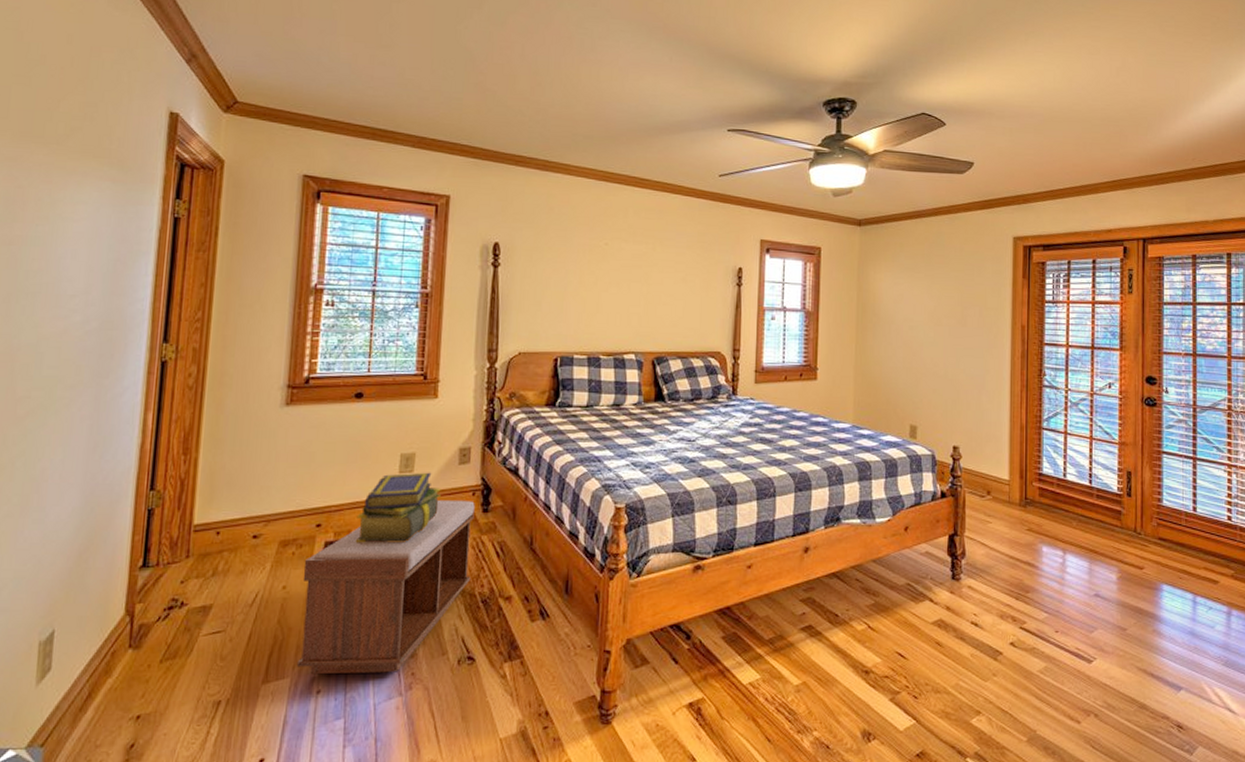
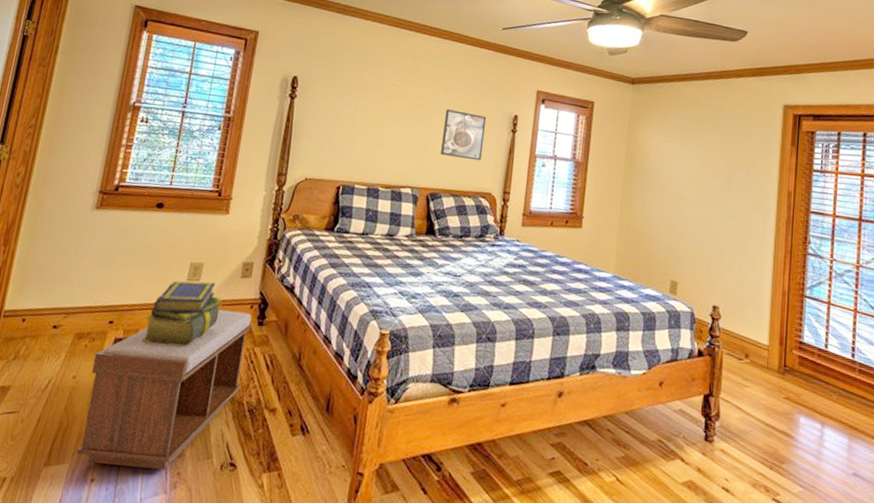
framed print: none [663,267,709,319] -> present [441,109,487,161]

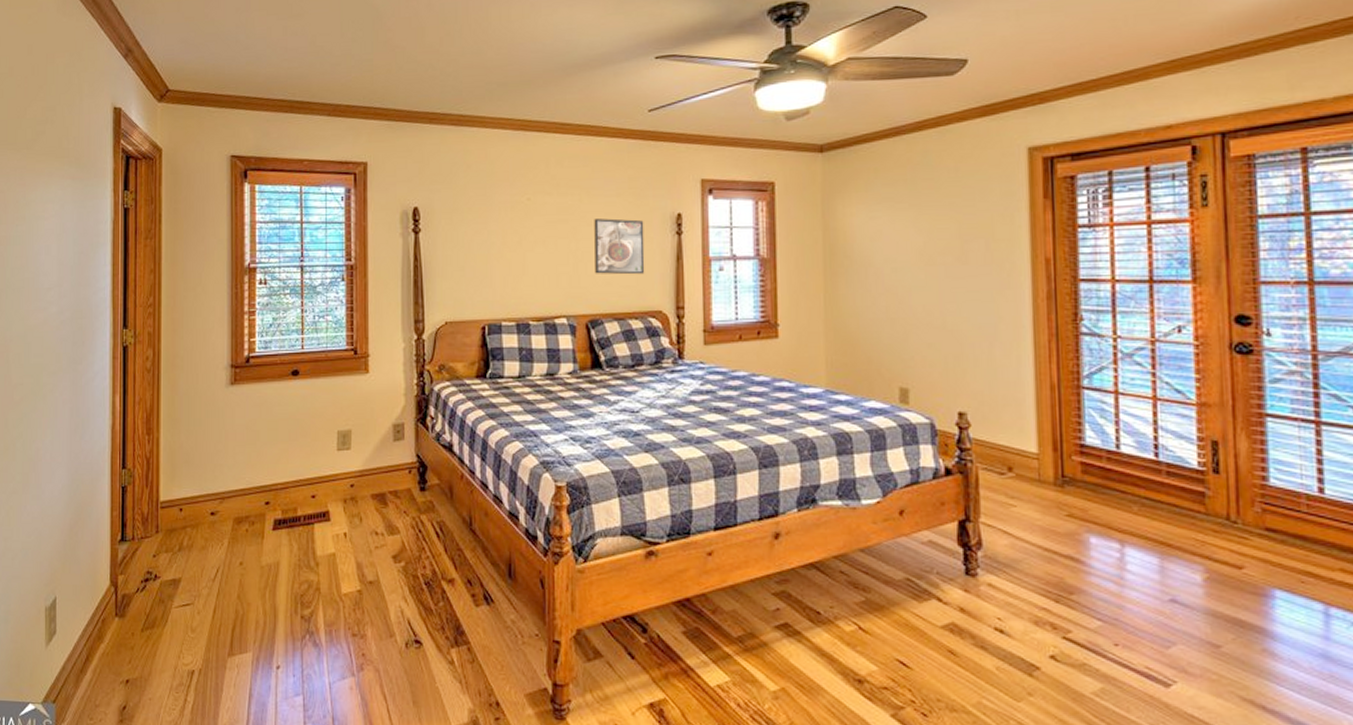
bench: present [76,309,252,470] -> none [257,477,413,652]
stack of books: present [141,280,223,346] -> none [301,449,378,521]

